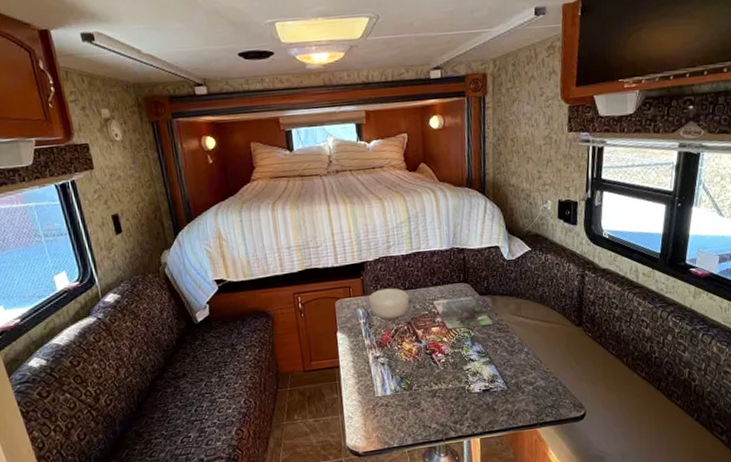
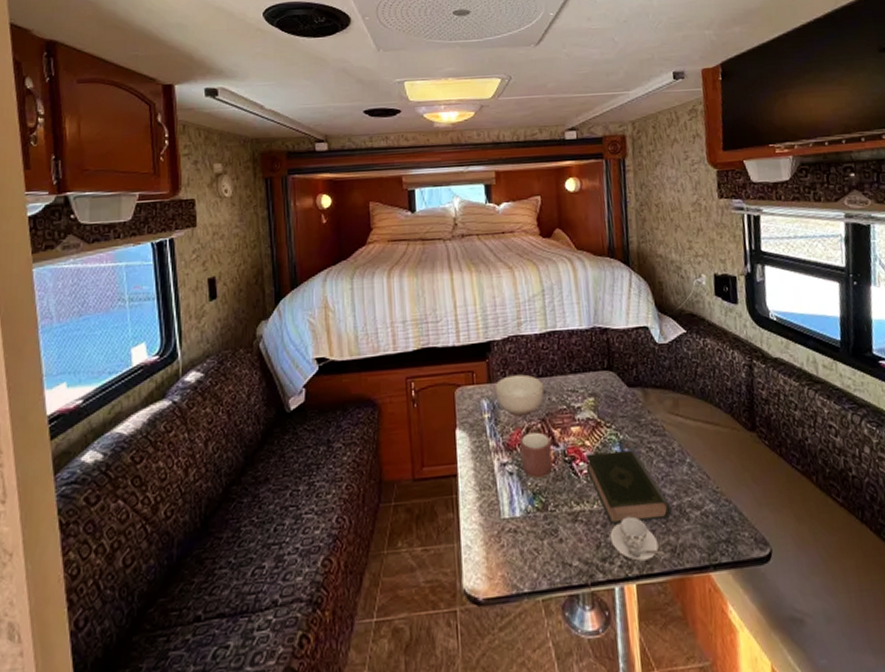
mug: none [389,332,416,368] -> present [519,432,553,479]
magazine: present [432,296,493,330] -> none [571,387,646,430]
book: none [443,343,510,397] -> present [586,450,672,523]
teacup: none [461,391,503,422] -> present [610,516,664,561]

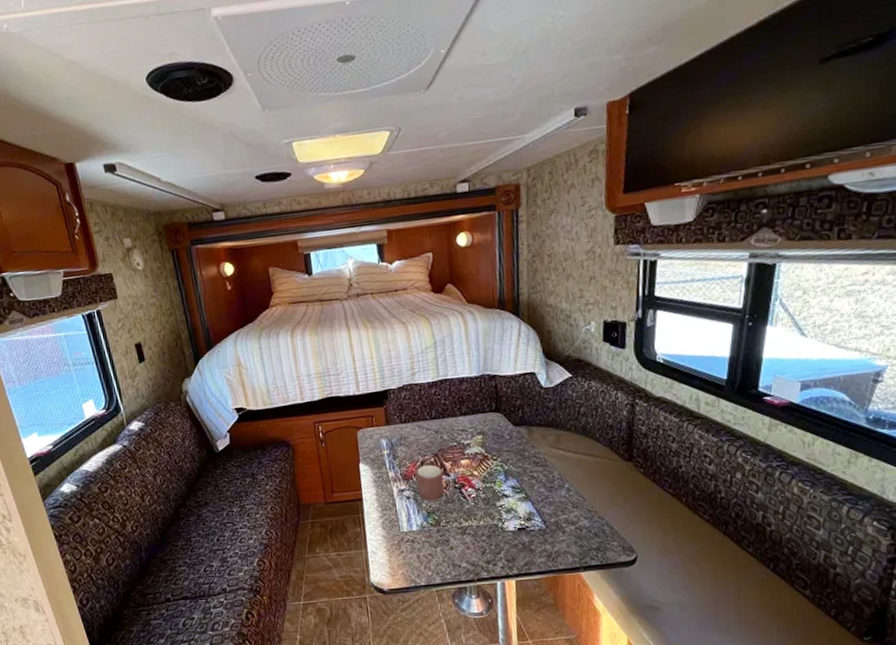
bowl: present [494,374,544,417] -> none [392,417,437,453]
book: present [586,450,672,523] -> none [474,478,549,535]
teacup: present [610,516,664,561] -> none [494,530,541,563]

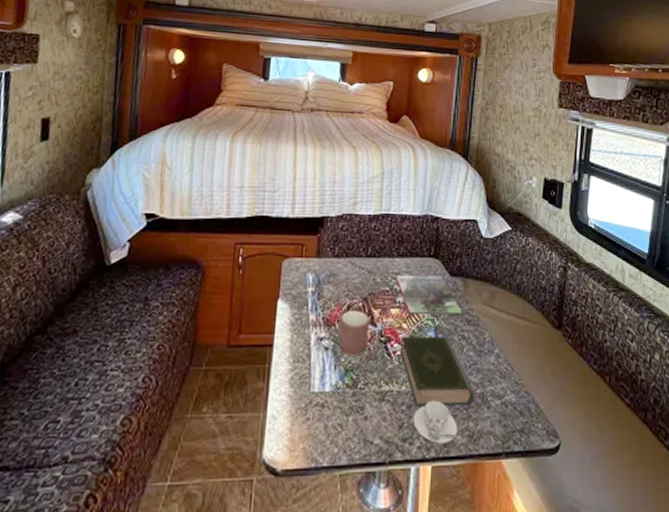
magazine: none [461,426,530,463] -> present [395,274,462,314]
book: none [474,478,549,535] -> present [399,336,475,405]
teacup: none [494,530,541,563] -> present [413,400,462,443]

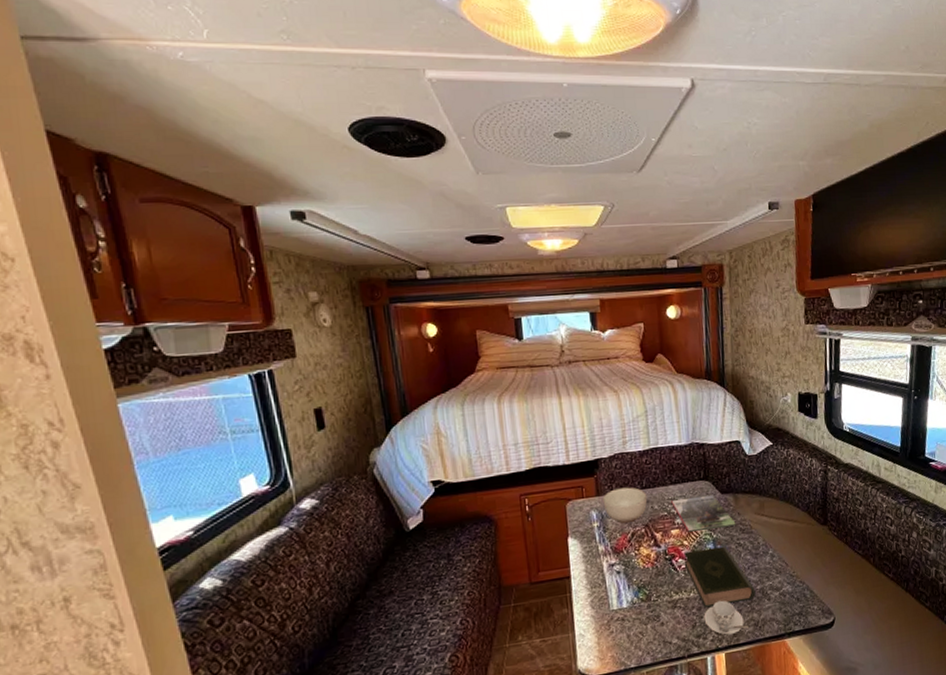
bowl: none [322,252,371,294] -> present [602,487,648,524]
mug: present [338,310,369,356] -> none [626,536,655,576]

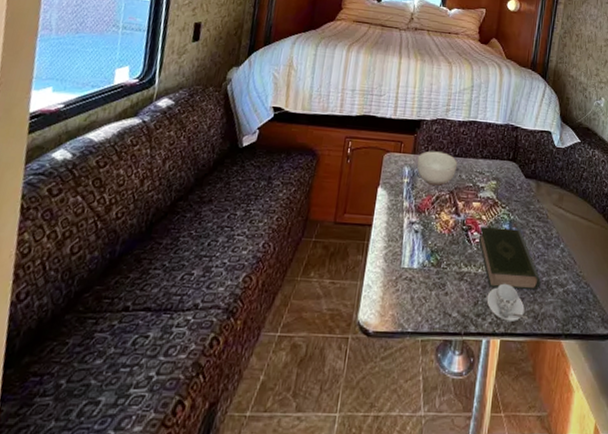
magazine: present [671,494,736,532] -> none [478,173,534,212]

